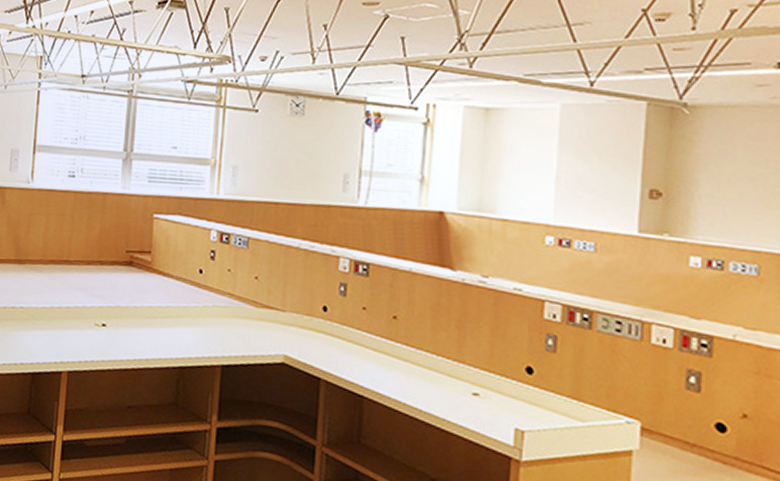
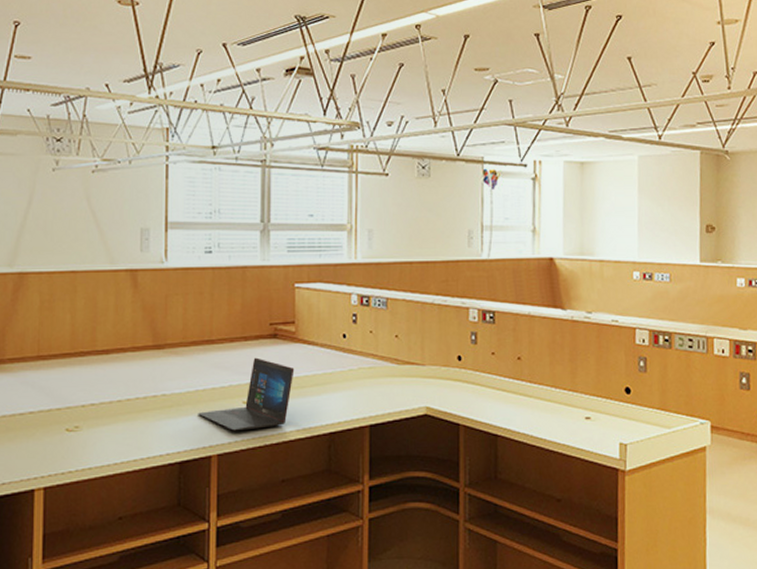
laptop: none [52,282,148,353] -> present [198,357,295,431]

